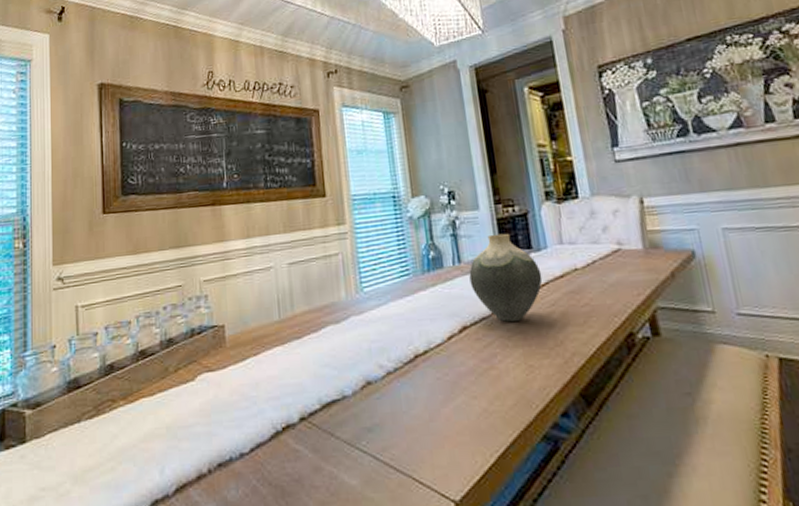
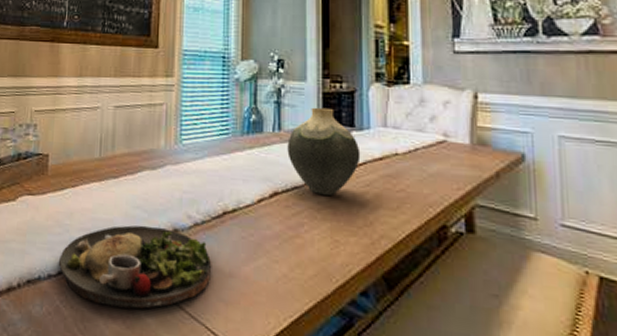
dinner plate: none [249,382,411,476] -> present [58,225,212,309]

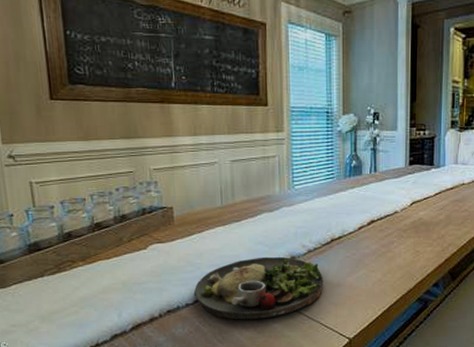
vase: present [287,107,361,195] -> none [381,151,437,219]

